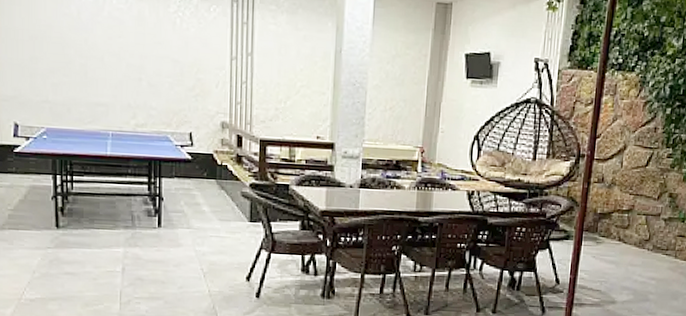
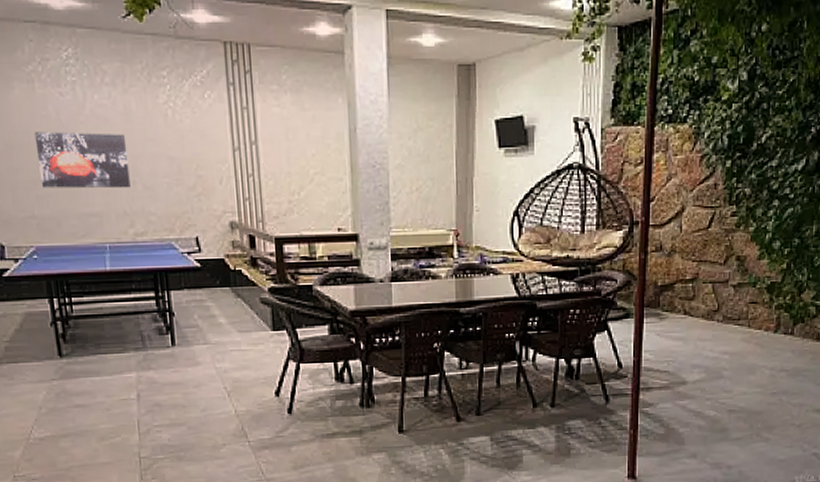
wall art: none [56,27,137,84] -> present [34,131,131,189]

